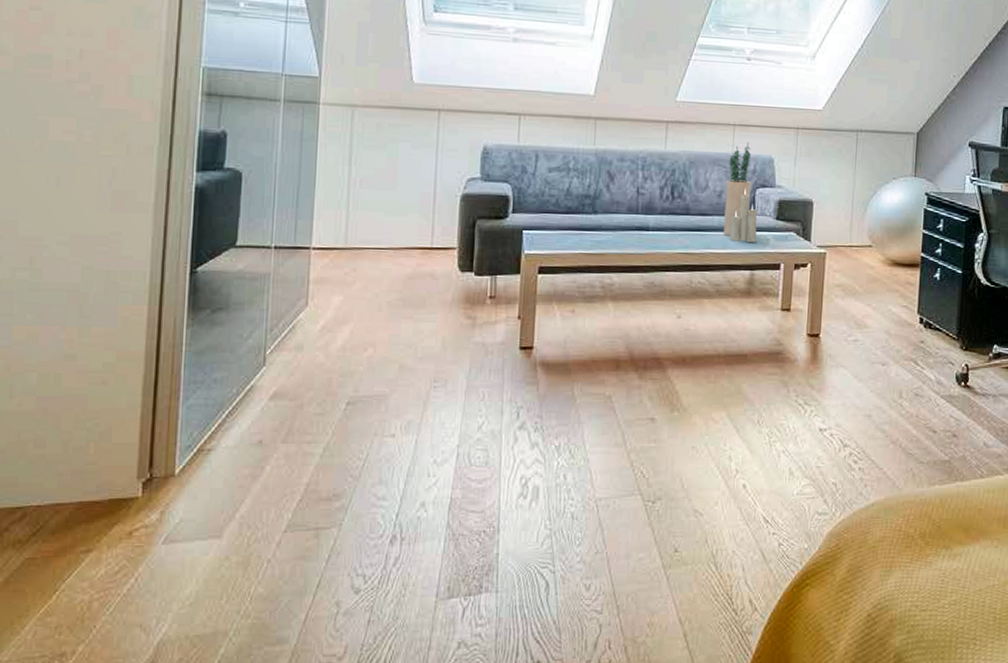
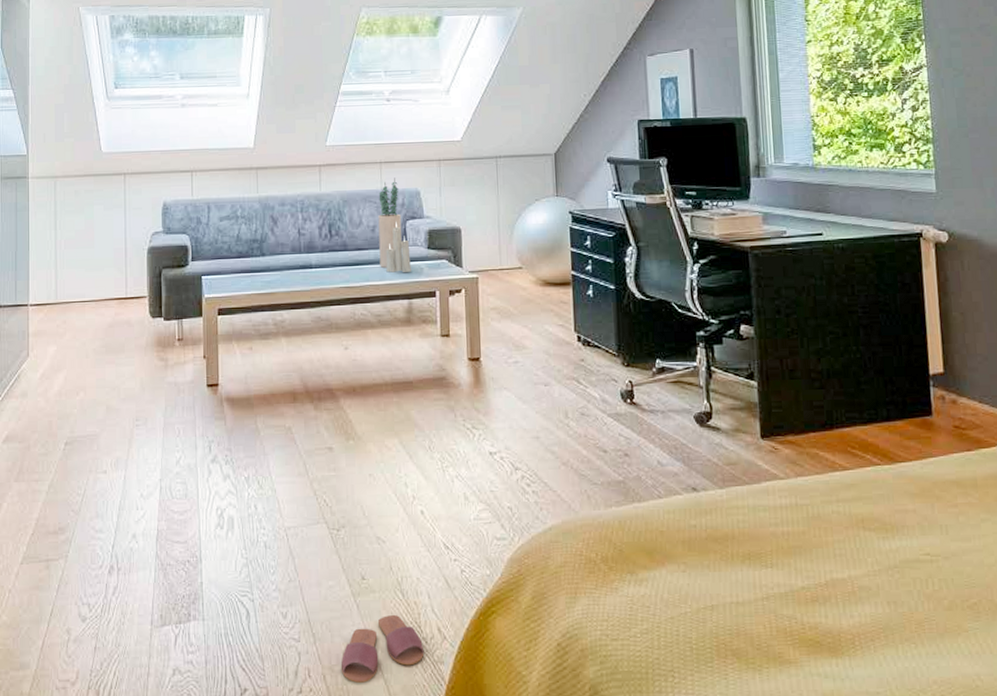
slippers: none [644,586,733,654] -> present [340,614,425,683]

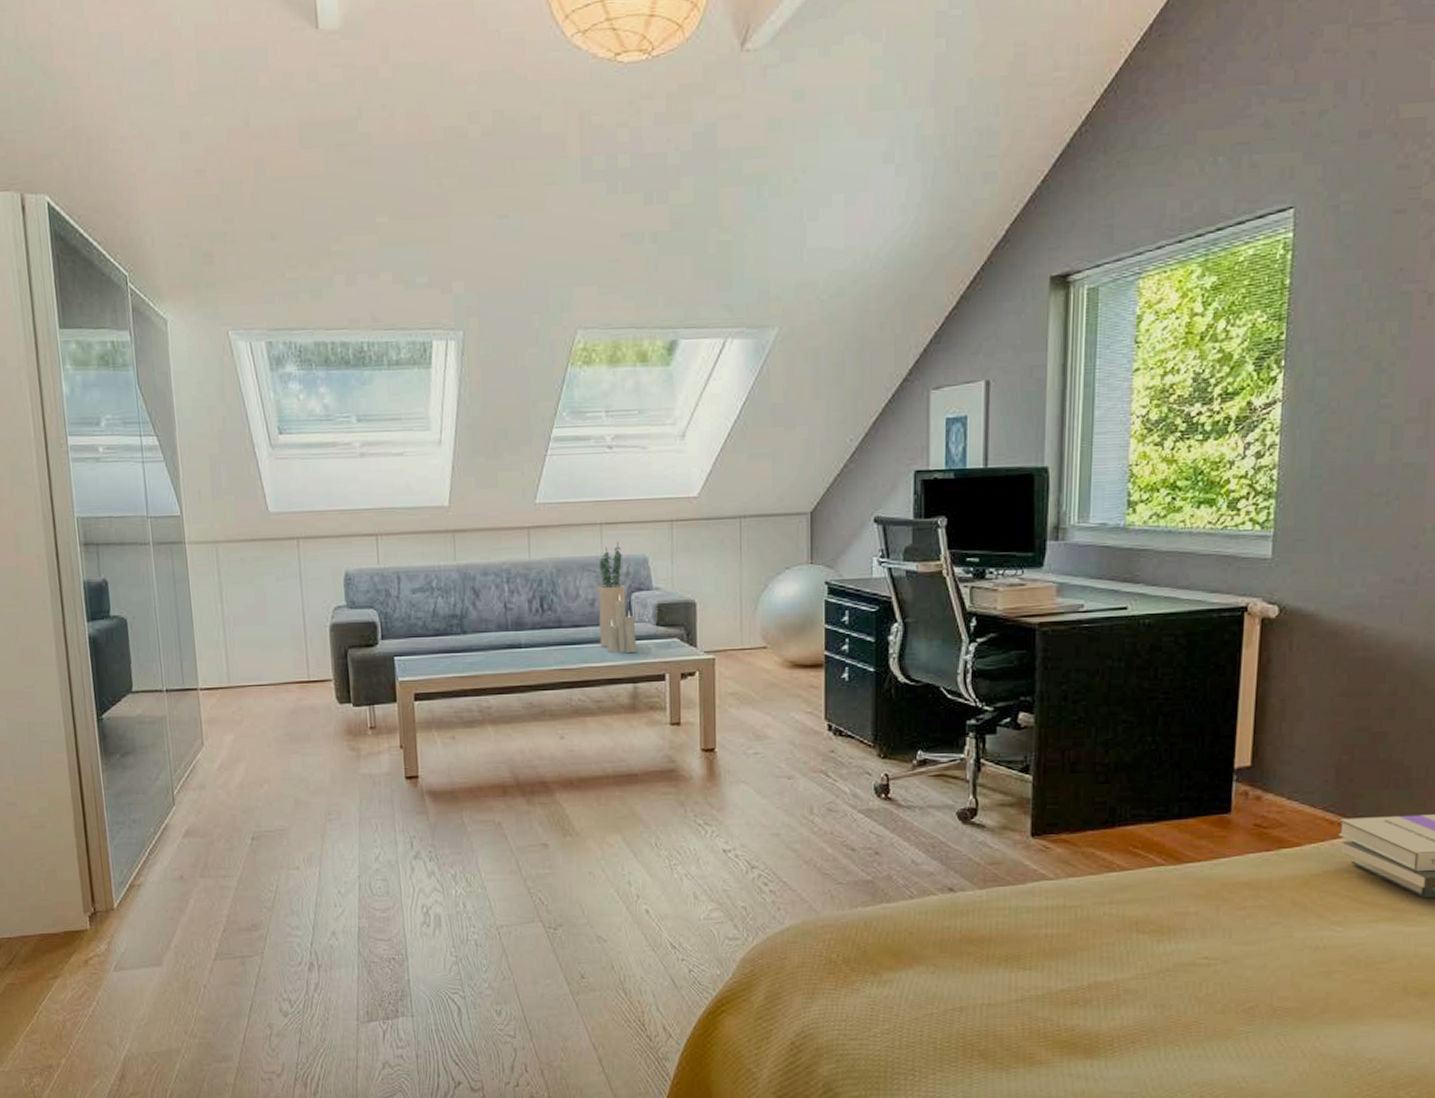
slippers: present [340,614,425,683] -> none [559,1012,648,1078]

